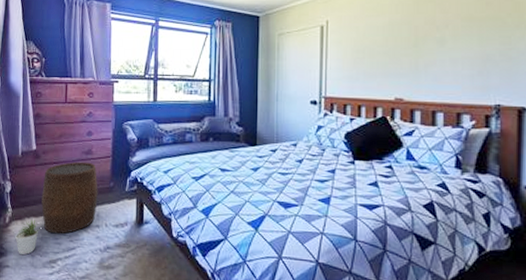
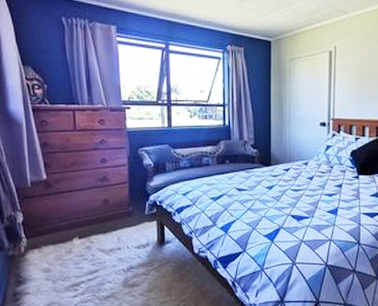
potted plant: present [15,219,40,256] -> none [33,247,60,282]
stool: present [41,161,98,234] -> none [57,189,117,259]

